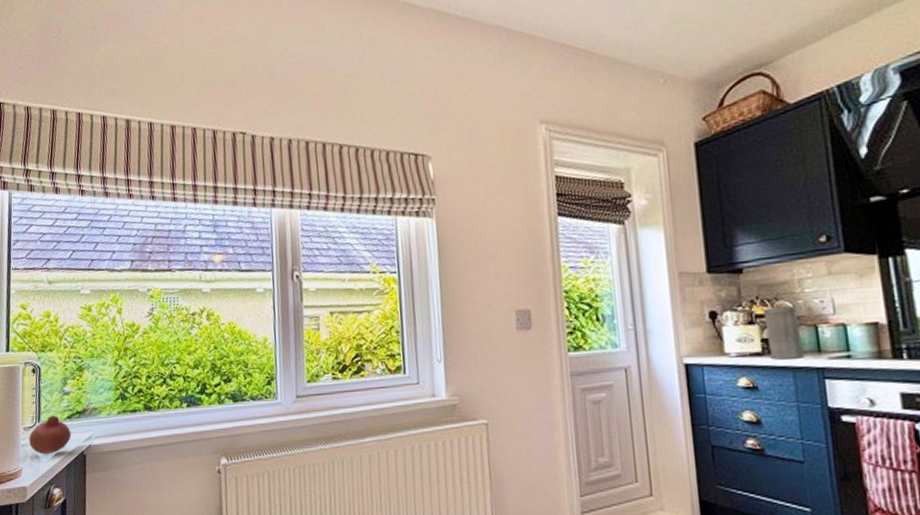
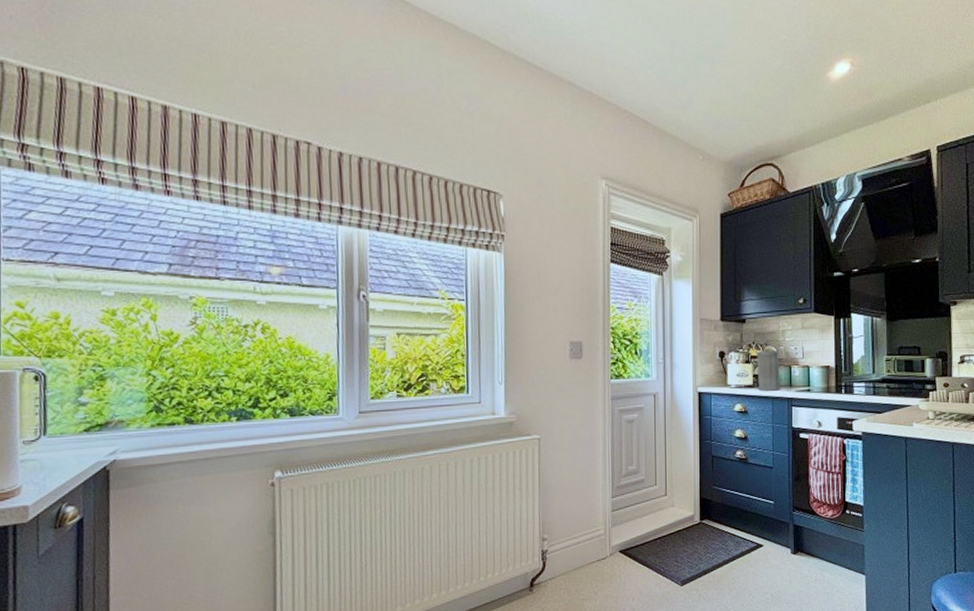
fruit: present [29,416,72,455] -> none [30,428,90,471]

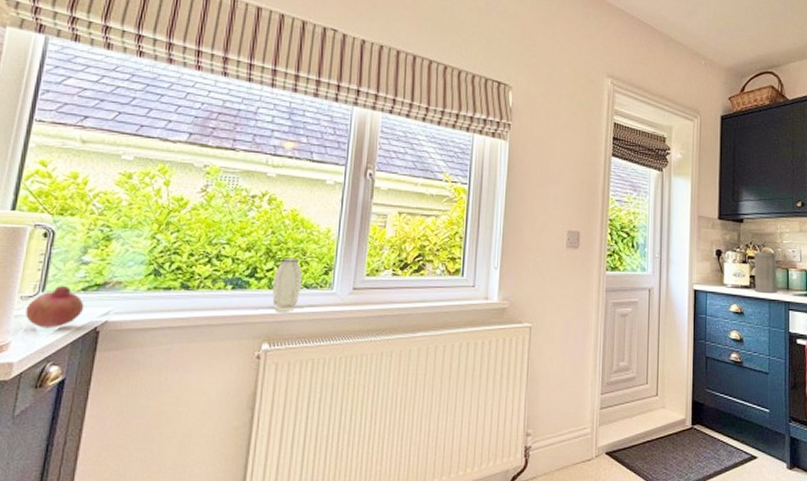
fruit: none [30,428,90,471] -> present [25,286,84,329]
vase: none [277,385,307,442] -> present [272,257,303,314]

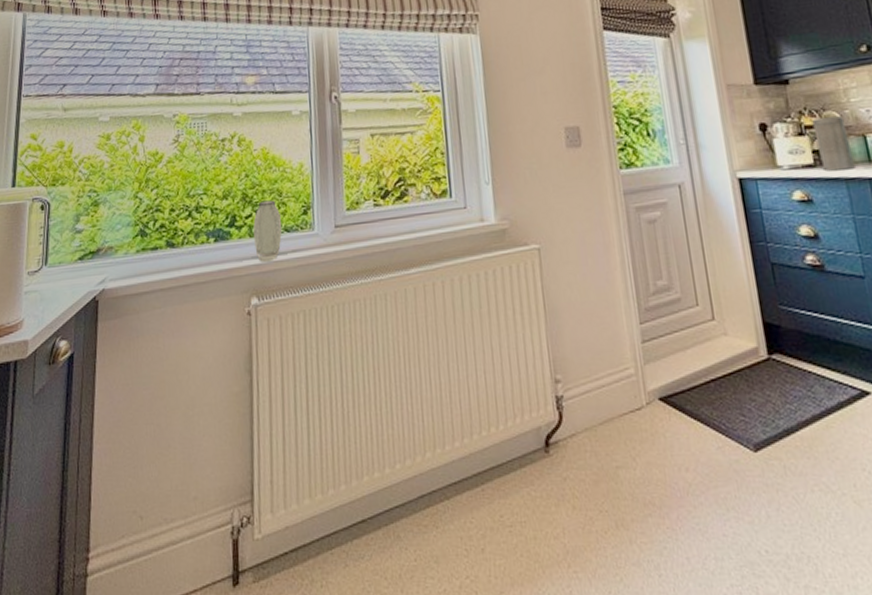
fruit: present [25,286,84,329] -> none [33,257,83,303]

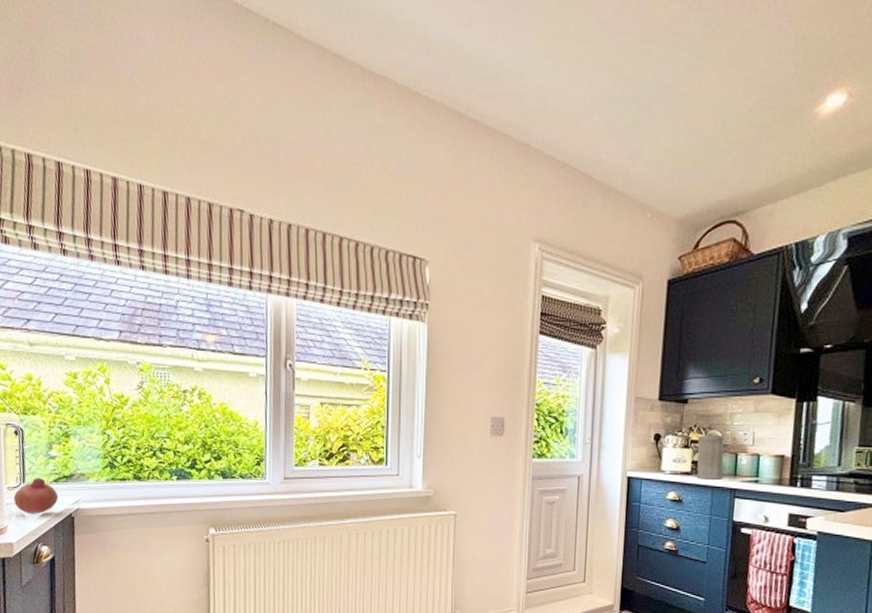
fruit: none [33,257,83,303] -> present [13,478,59,515]
vase: present [253,200,283,263] -> none [212,449,238,502]

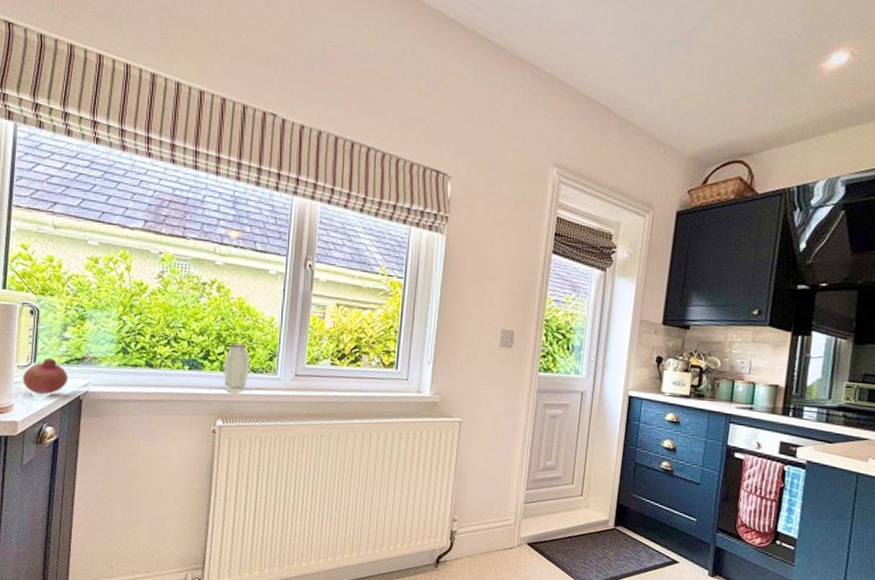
vase: none [212,449,238,502] -> present [224,343,250,395]
canister: present [696,435,725,481] -> none [694,361,723,406]

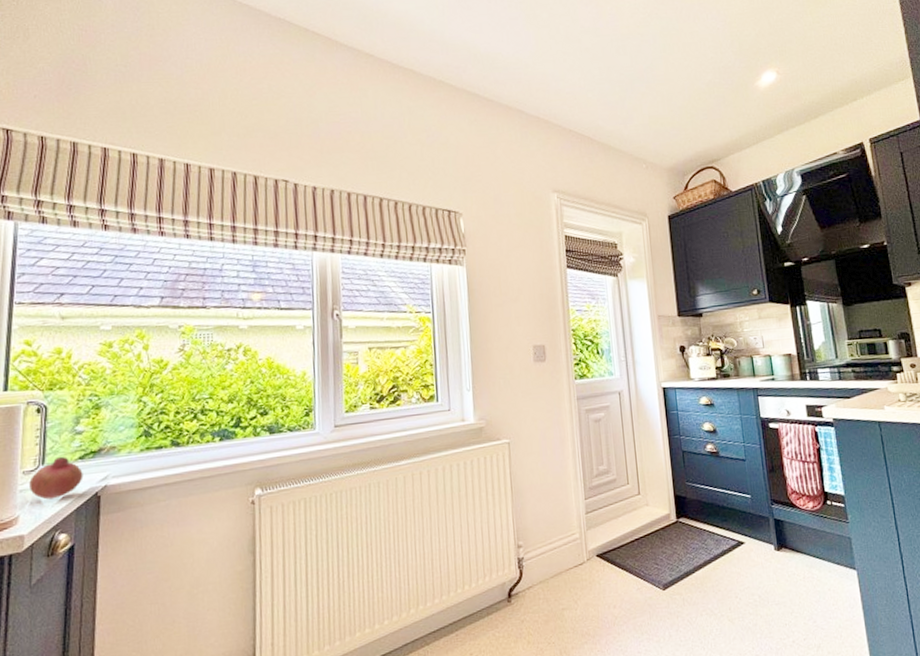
vase: present [224,343,250,395] -> none [258,403,286,459]

